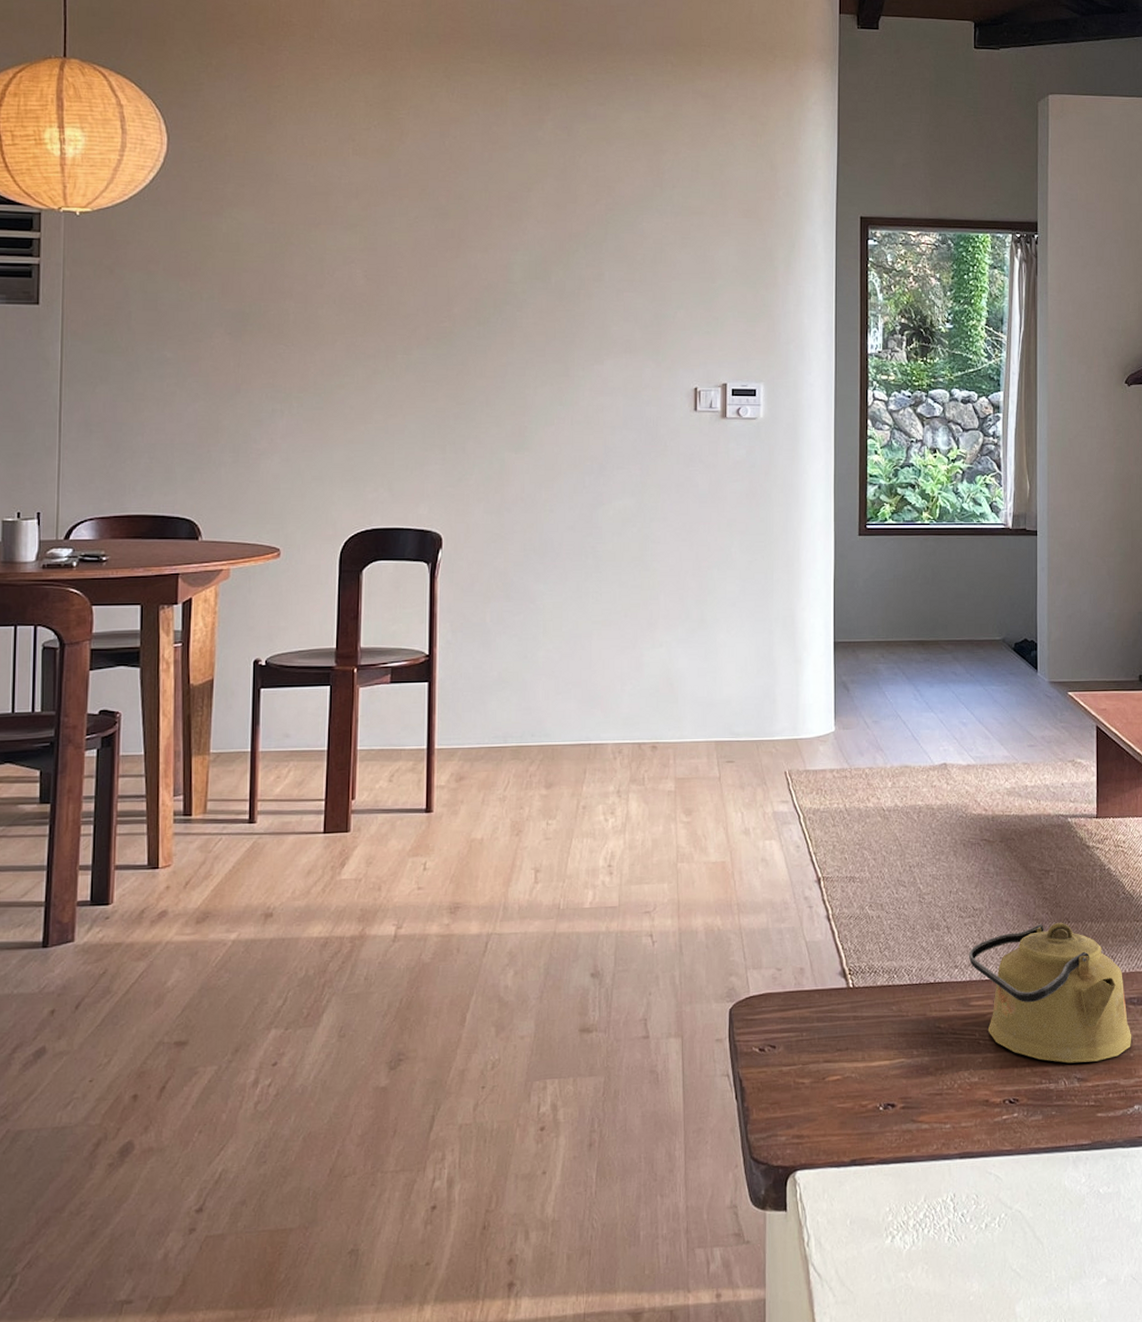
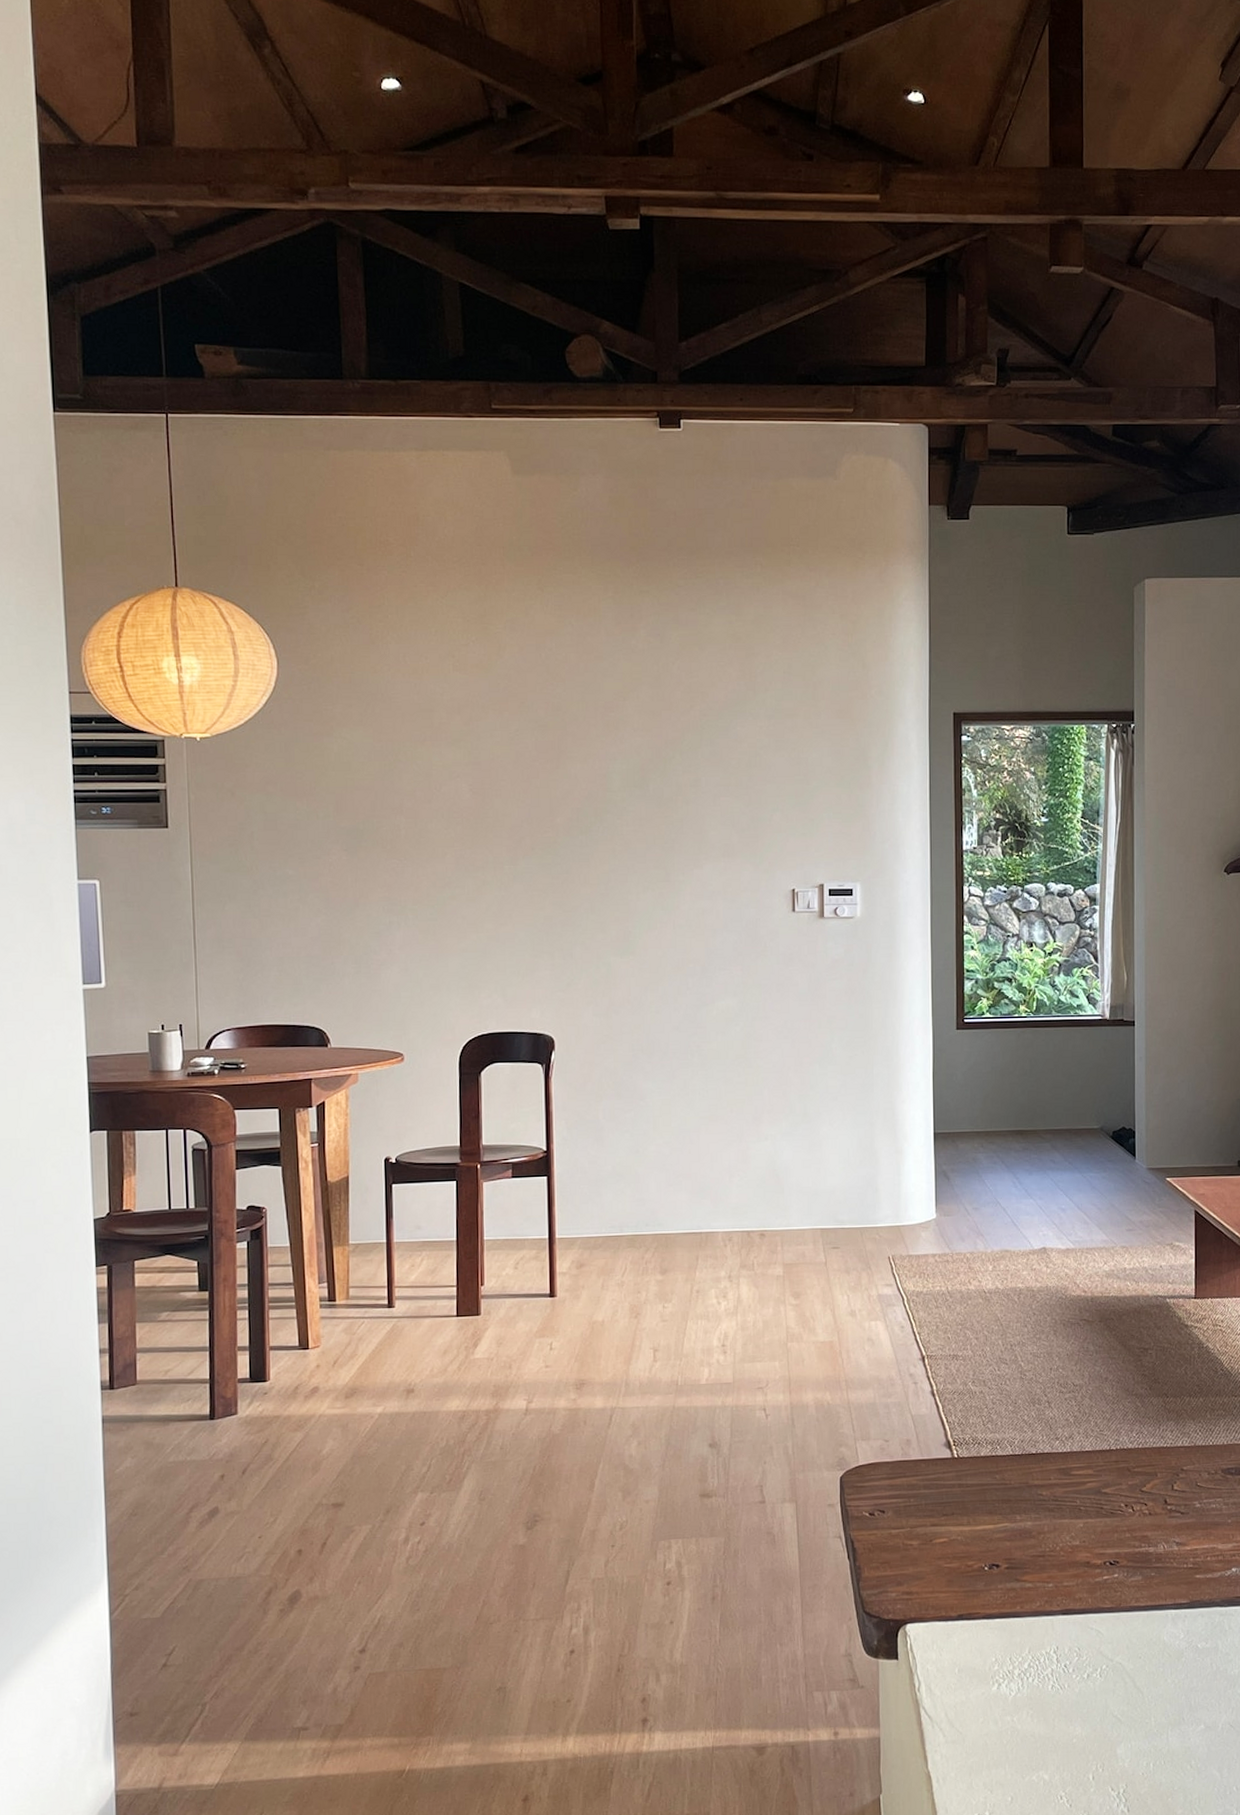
kettle: present [968,922,1132,1064] -> none [1069,1397,1230,1529]

